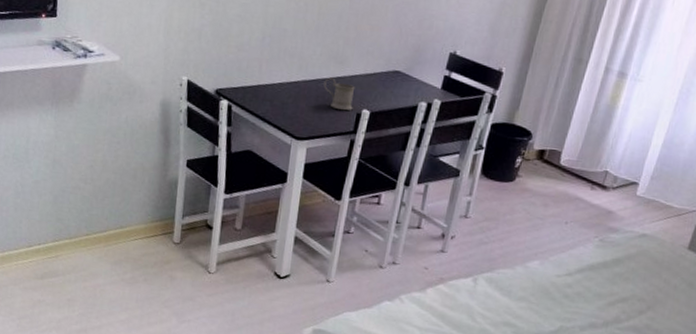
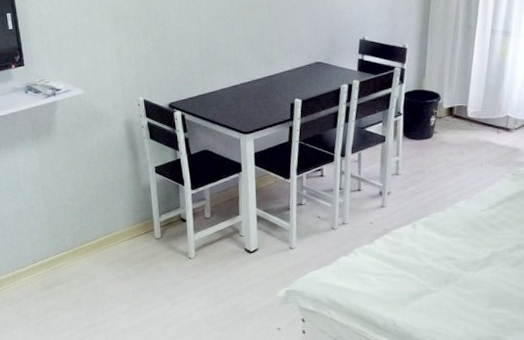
mug: present [323,77,356,110] -> none [258,77,287,103]

